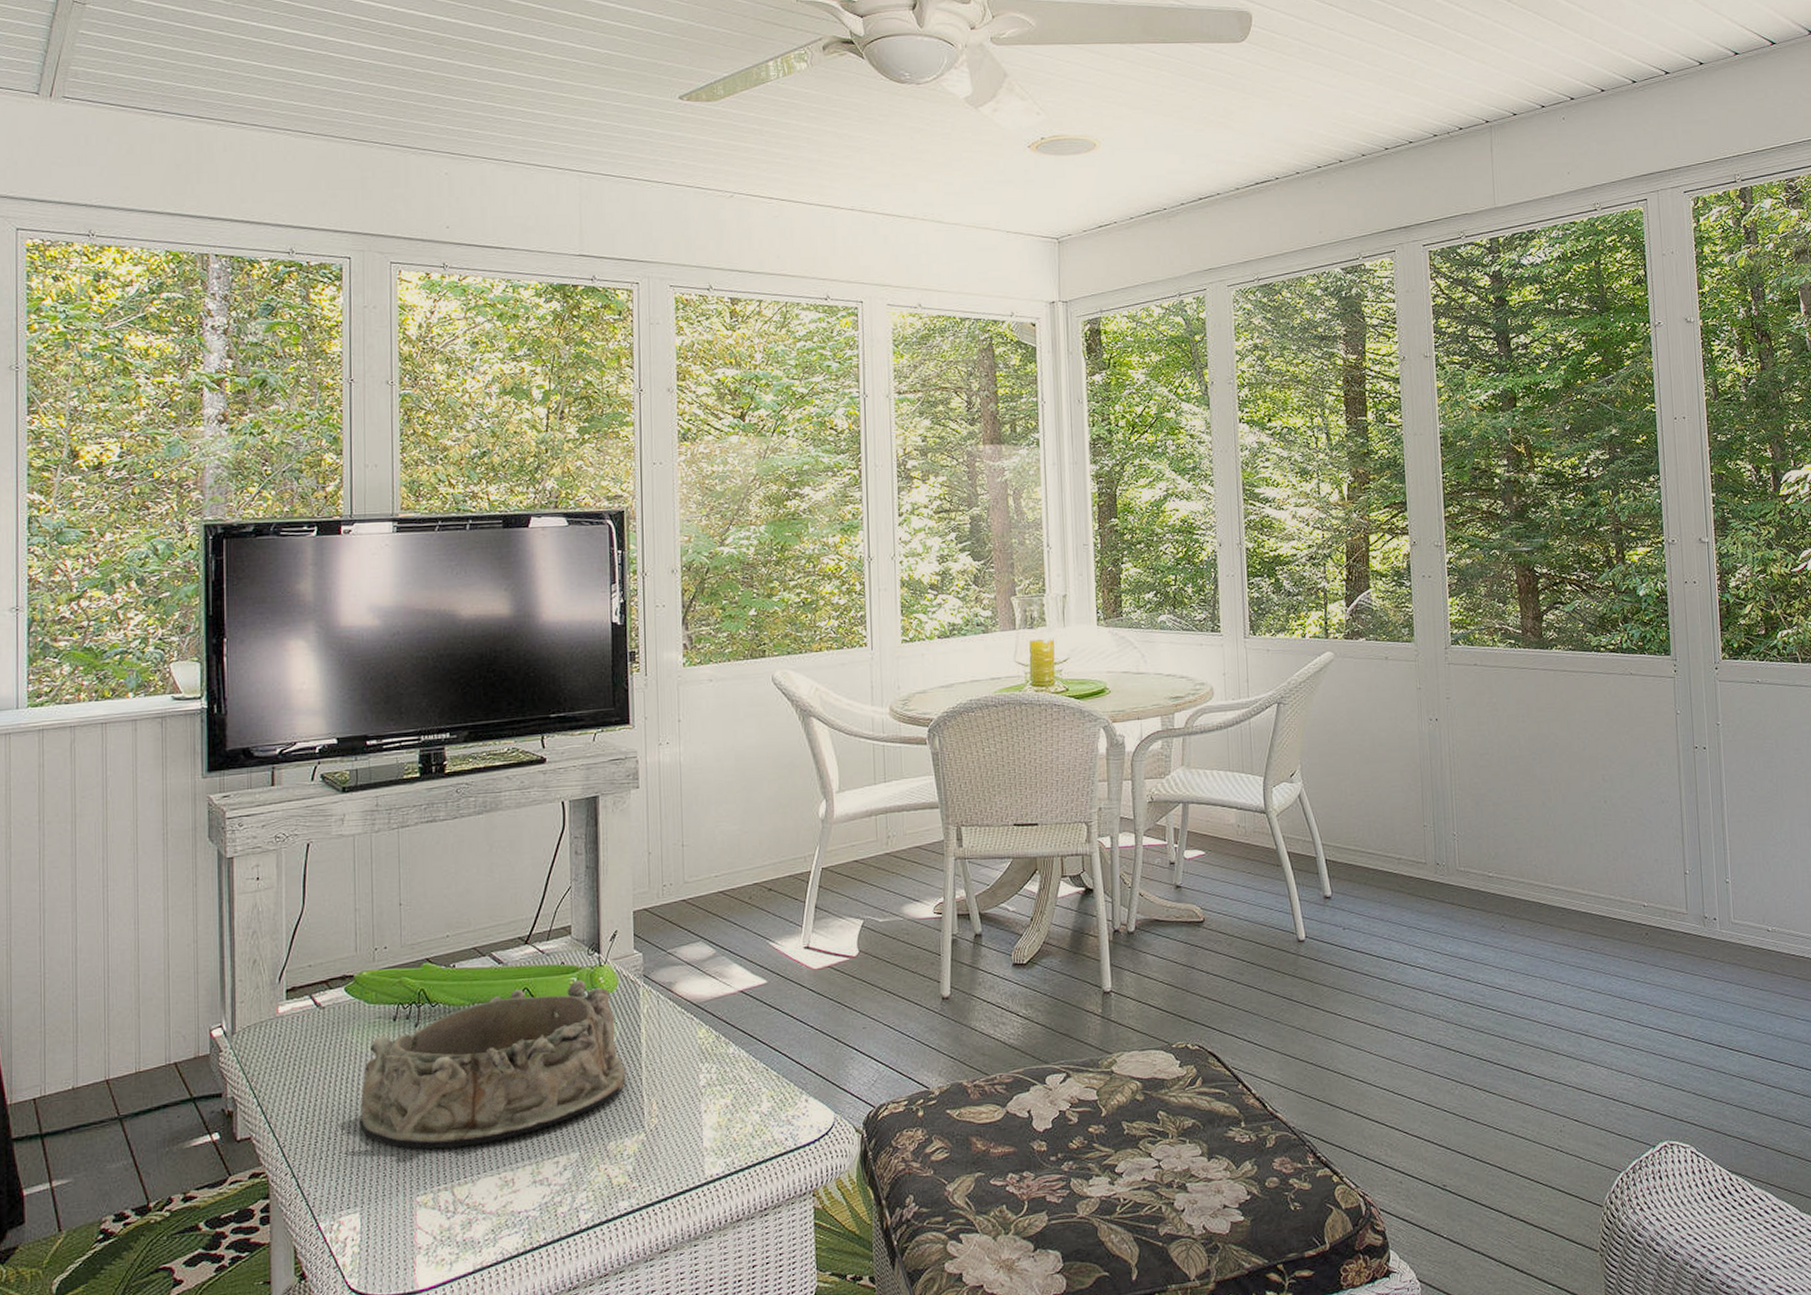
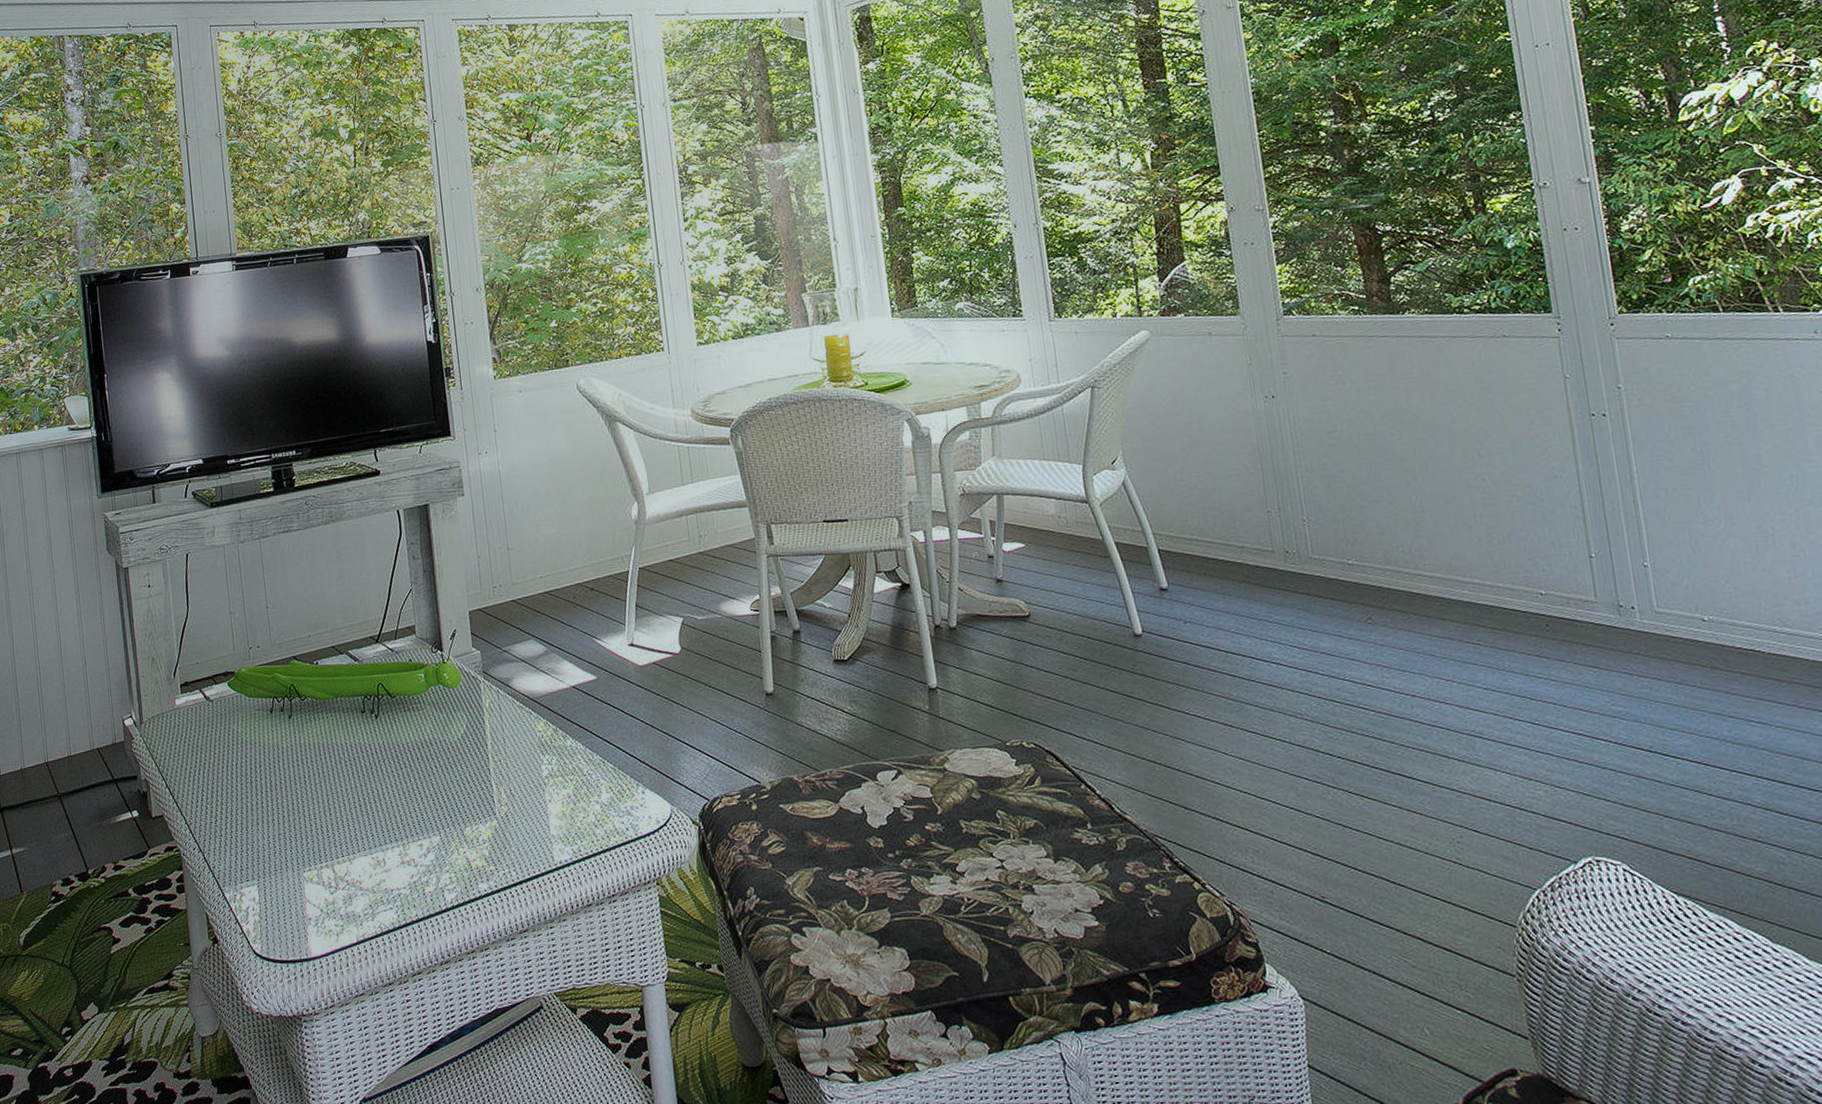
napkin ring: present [360,980,626,1149] -> none [249,676,476,830]

